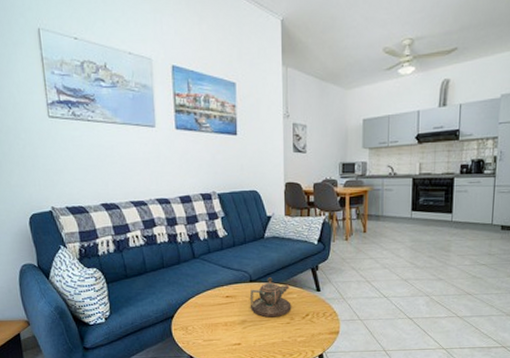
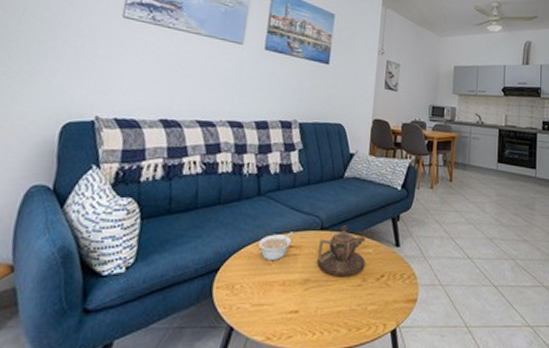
legume: none [201,285,228,309] -> present [258,231,293,261]

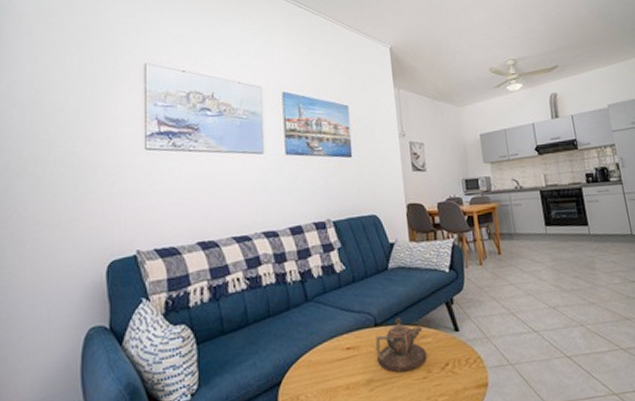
legume: present [258,231,293,261] -> none [315,333,348,367]

